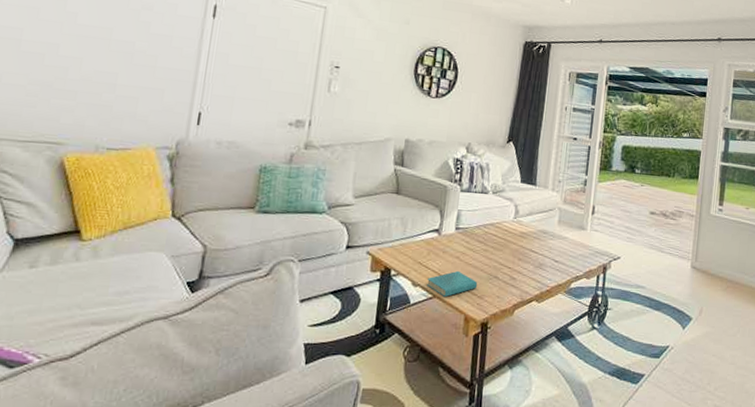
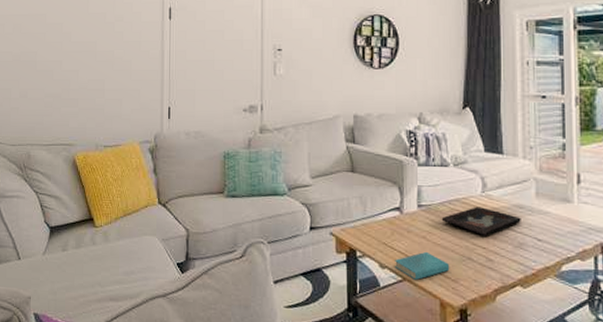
decorative tray: none [475,231,544,258] -> present [441,207,521,237]

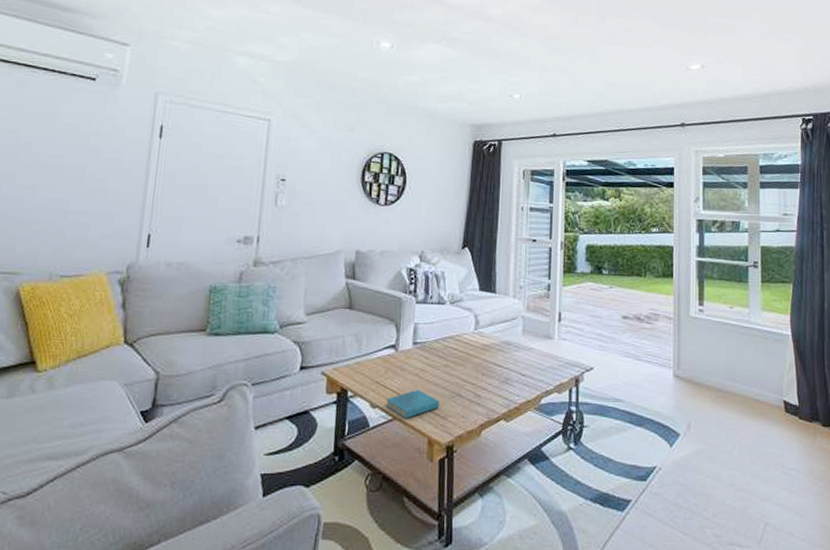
decorative tray: present [441,207,521,237] -> none [435,344,508,373]

